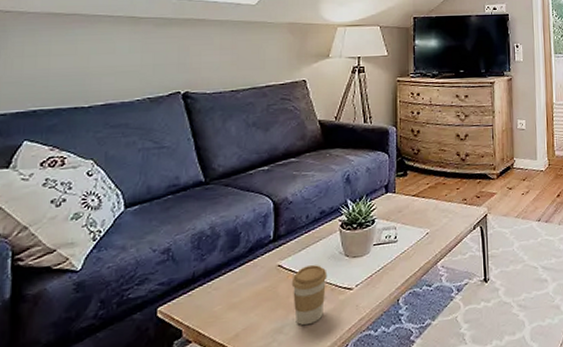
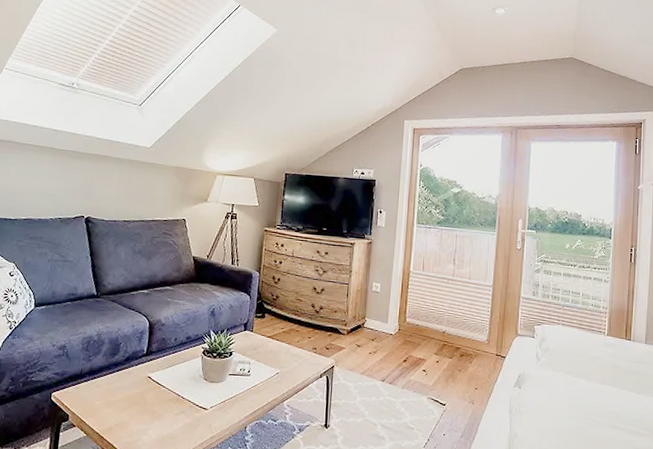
coffee cup: present [291,264,327,326] -> none [157,381,188,433]

